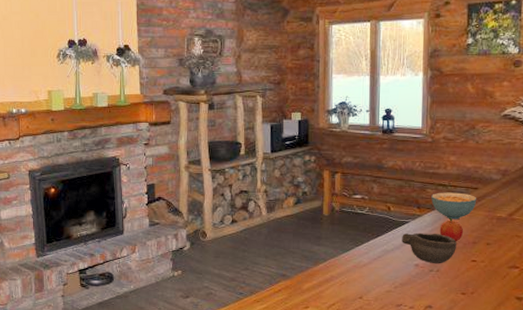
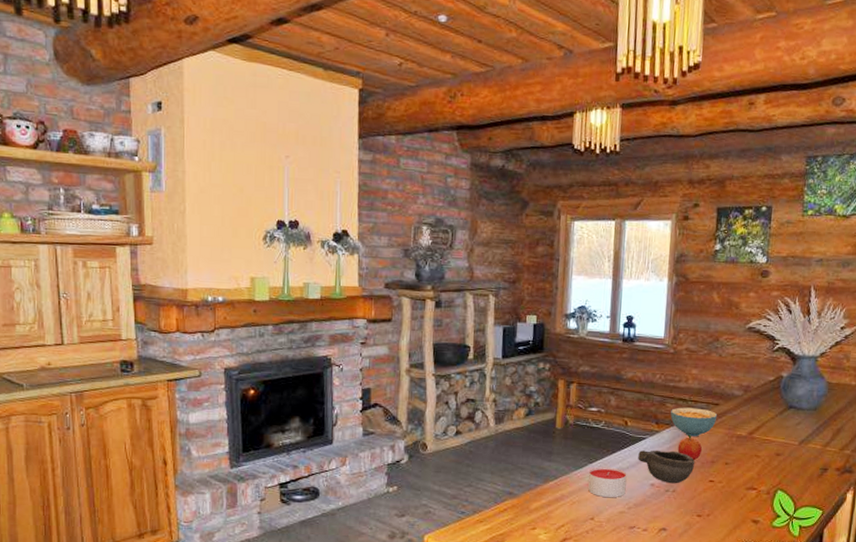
candle: none [355,249,392,278] -> present [588,467,627,498]

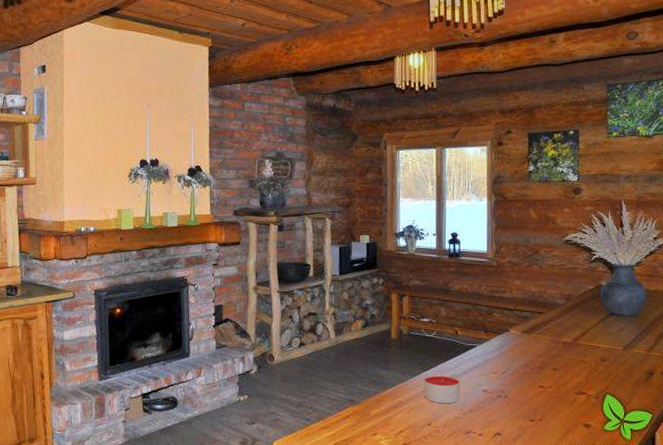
bowl: present [638,450,695,484] -> none [470,357,524,390]
cereal bowl: present [670,407,717,437] -> none [498,316,542,344]
fruit: present [677,434,702,461] -> none [506,342,530,367]

